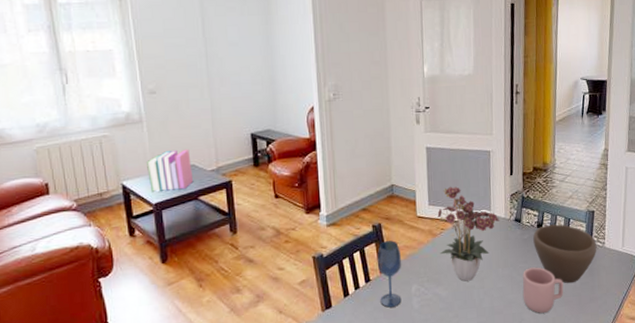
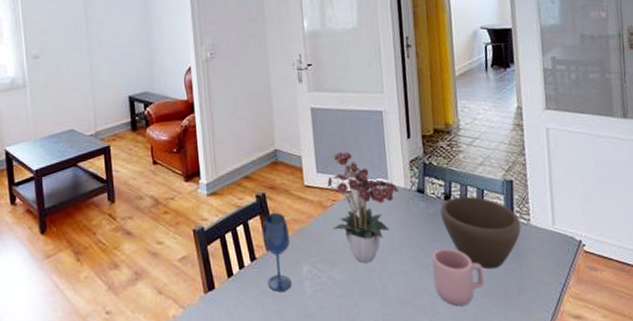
books: present [147,149,194,192] -> none [29,113,73,158]

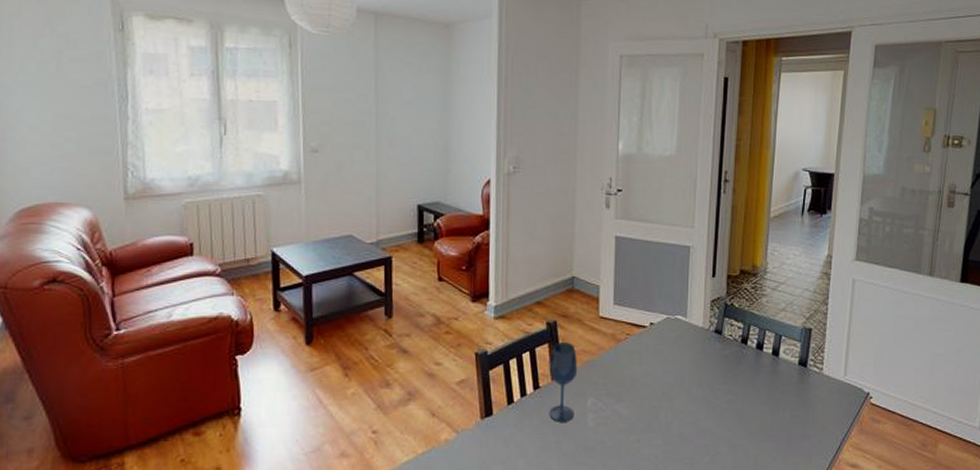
flower arrangement: present [327,151,400,263] -> none [623,284,697,400]
mug: present [432,247,485,306] -> none [719,390,770,447]
bowl: present [440,196,522,269] -> none [736,340,813,413]

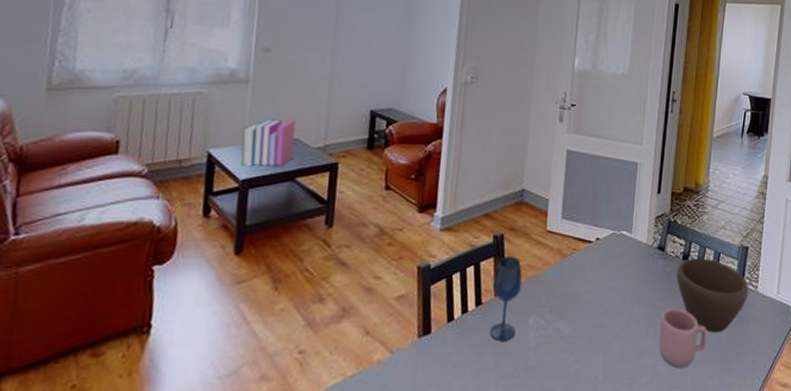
books: none [300,216,350,262] -> present [240,118,296,167]
mug: none [719,390,770,447] -> present [658,308,707,367]
bowl: none [736,340,813,413] -> present [677,258,749,332]

